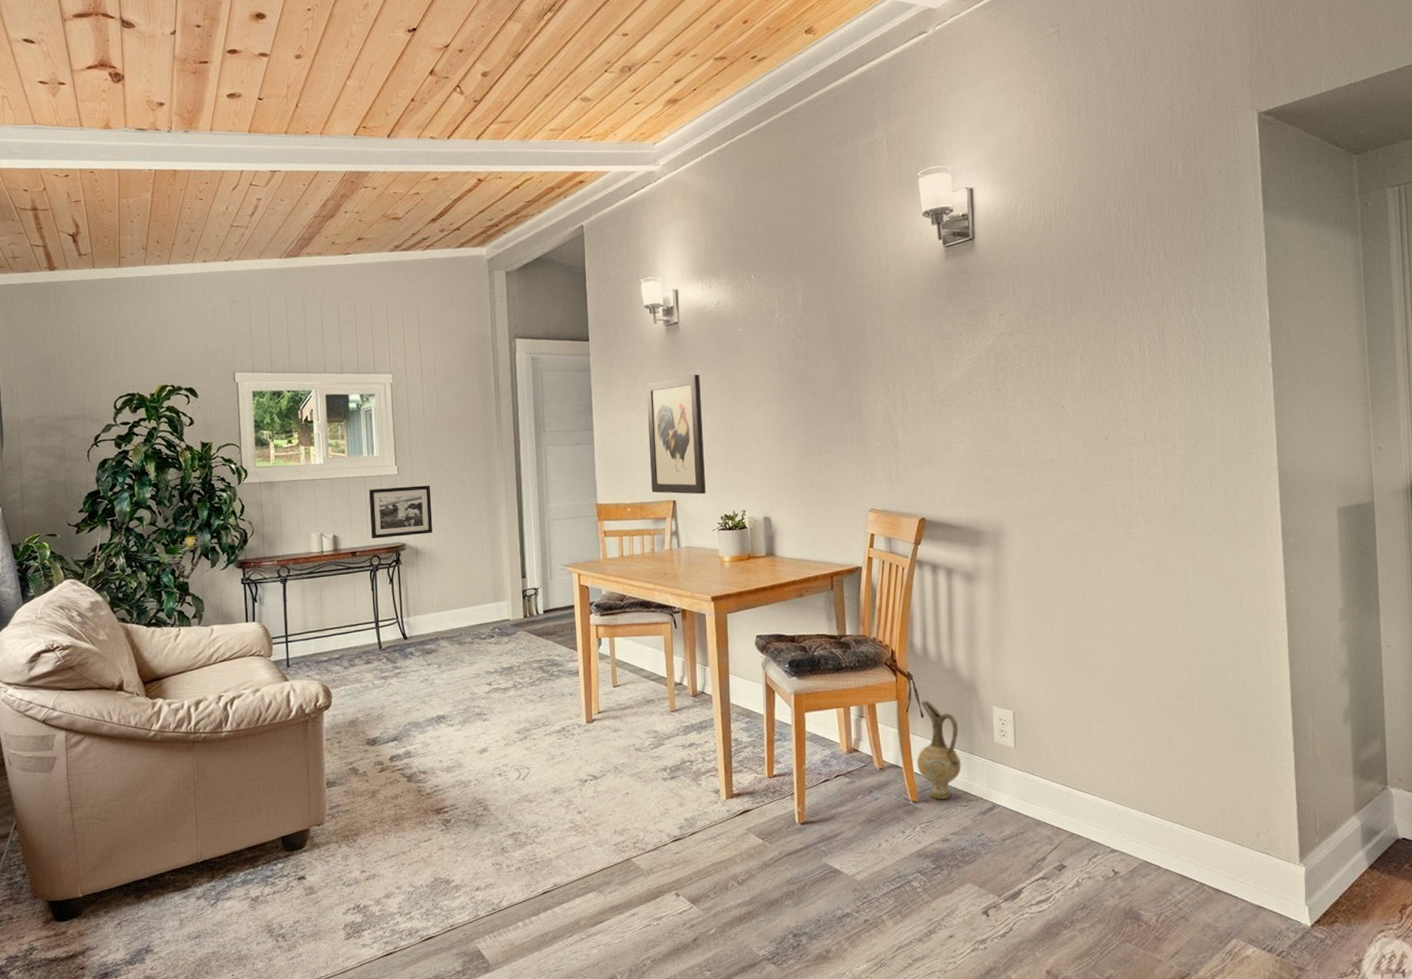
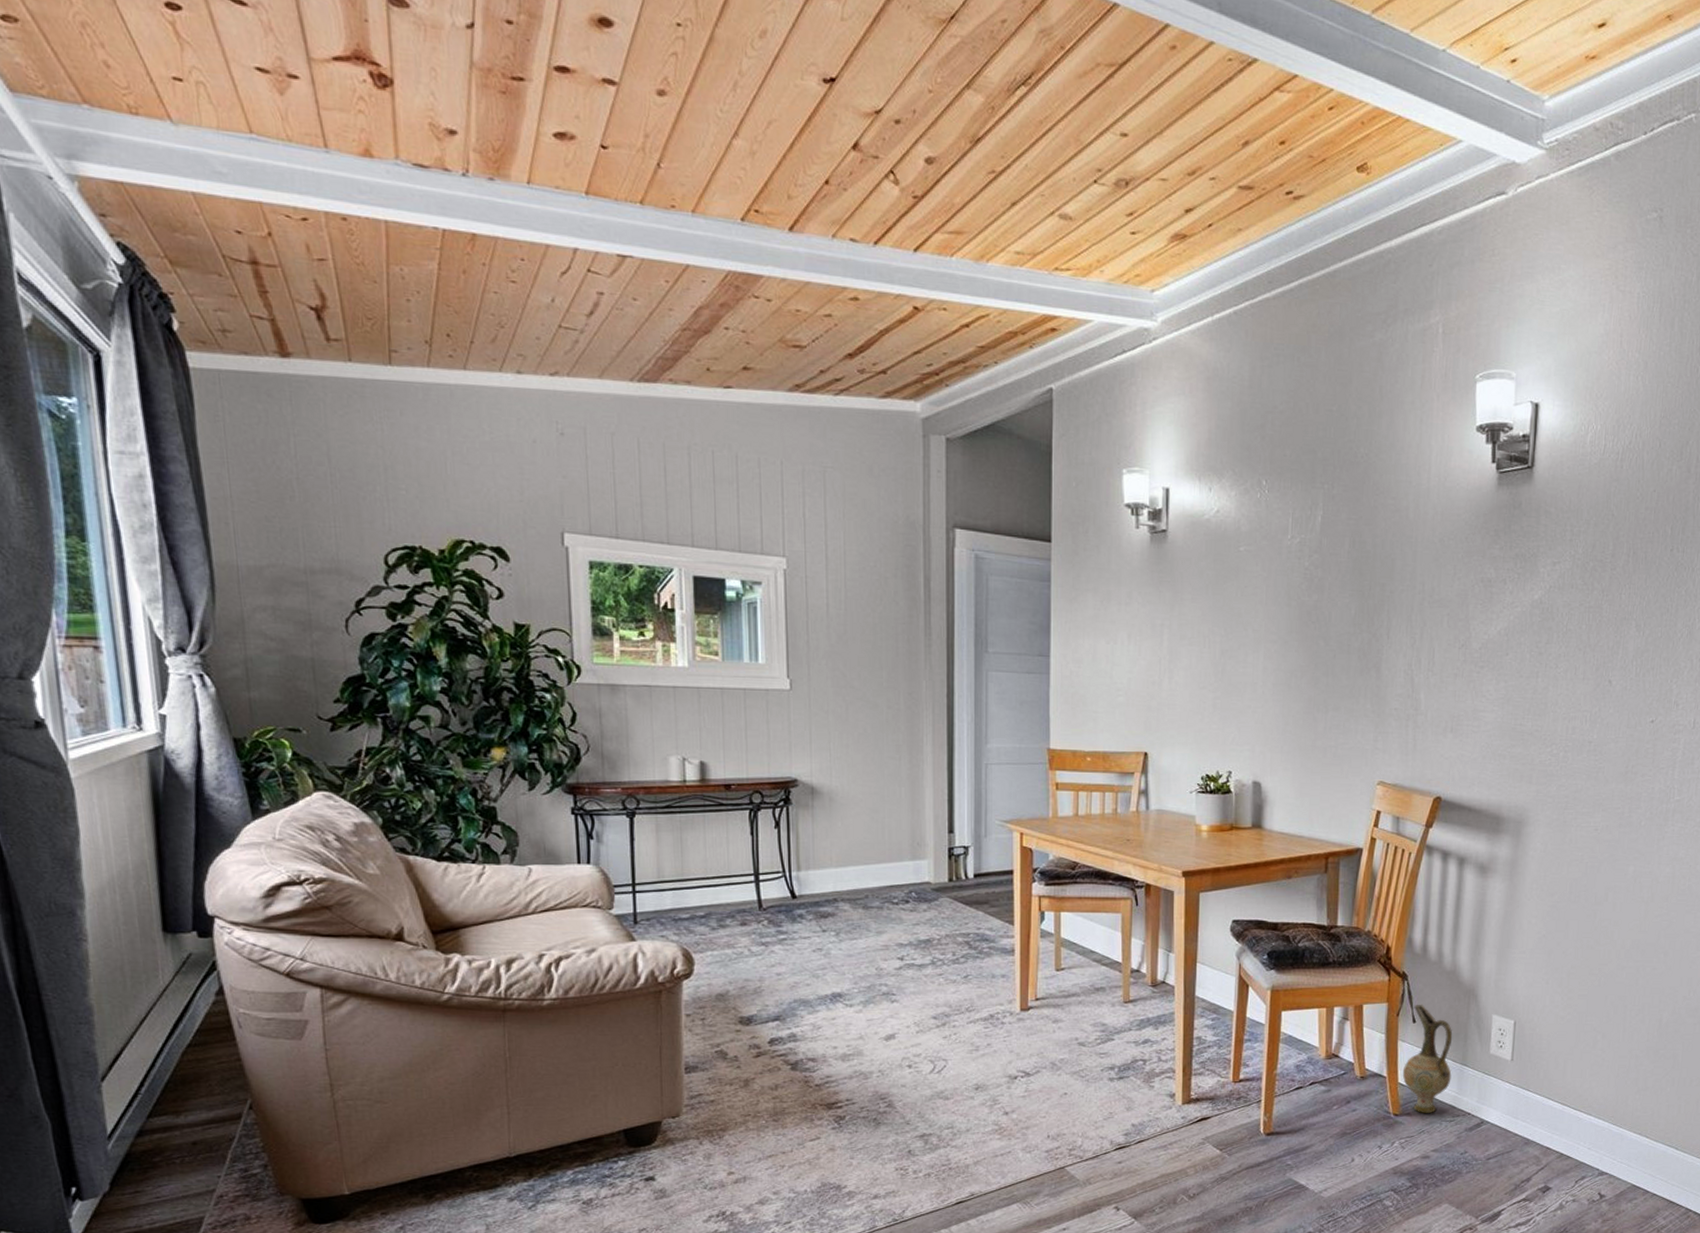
picture frame: present [368,485,433,539] -> none [749,706,835,770]
wall art: present [645,375,706,495] -> none [1118,599,1189,748]

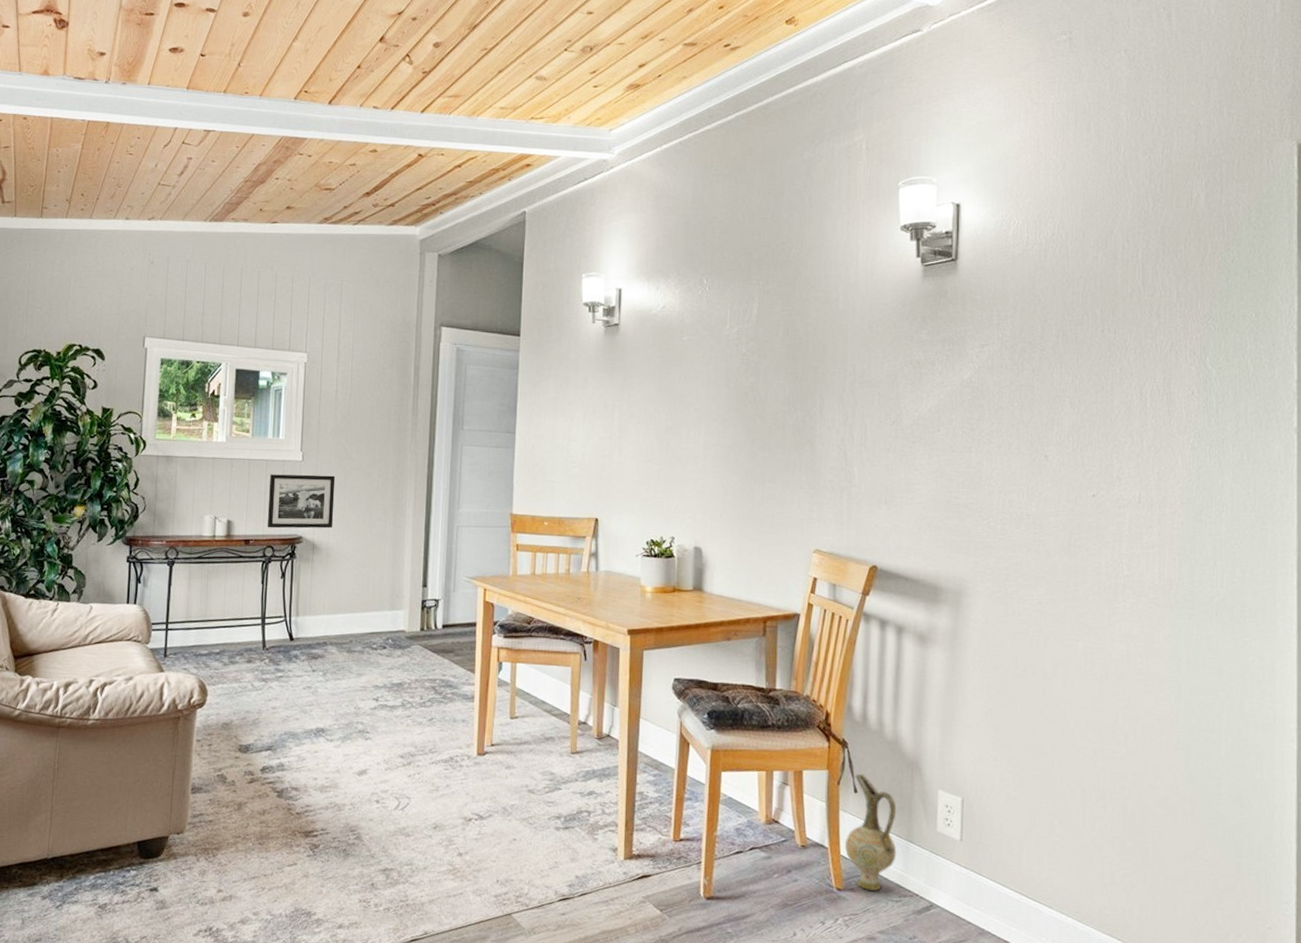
picture frame: none [749,706,835,770] -> present [267,474,336,529]

